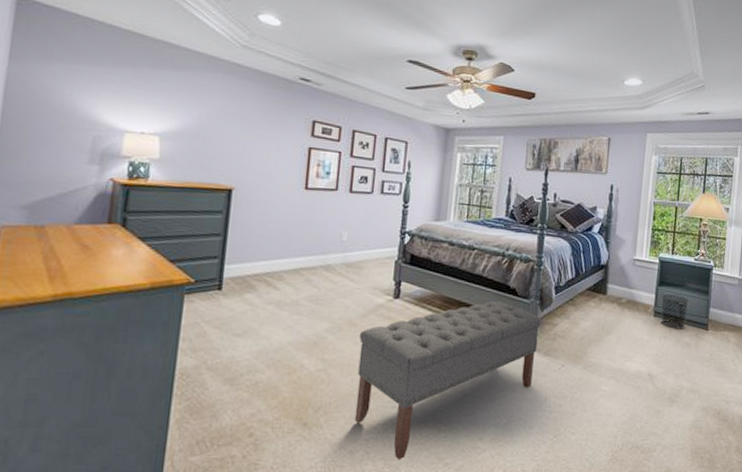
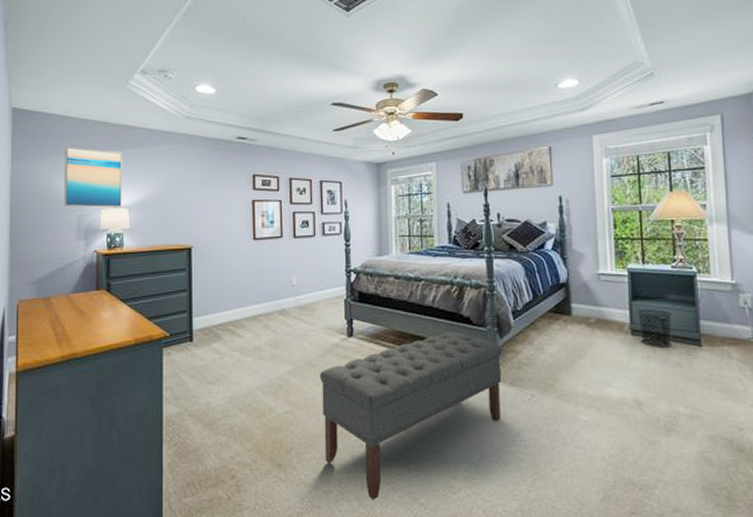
wall art: none [76,53,161,135] -> present [64,146,123,208]

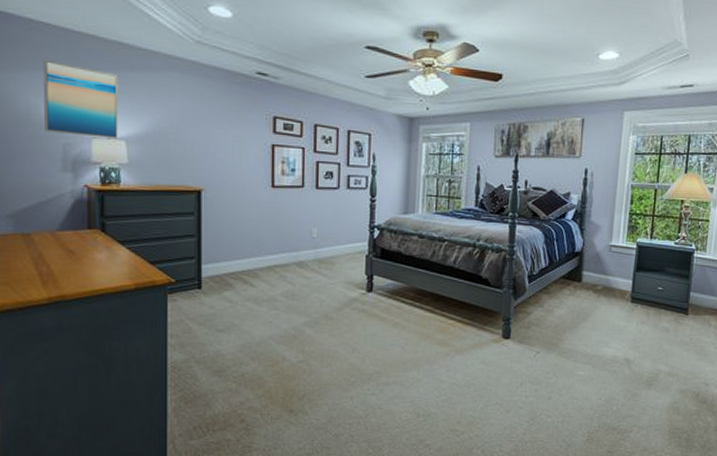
bench: present [320,332,502,501] -> none [336,292,515,442]
waste bin: present [637,309,674,348] -> none [638,280,670,314]

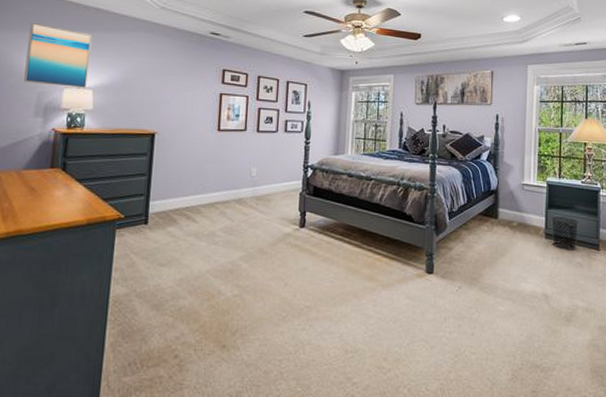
waste bin: none [638,280,670,314] -> present [551,216,580,250]

